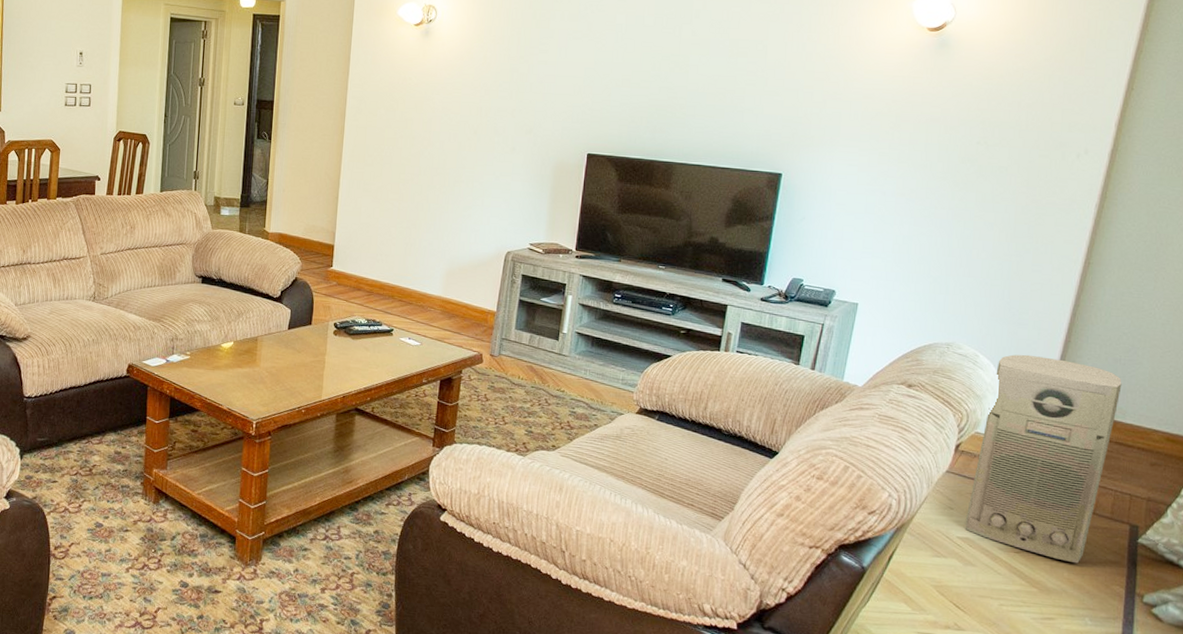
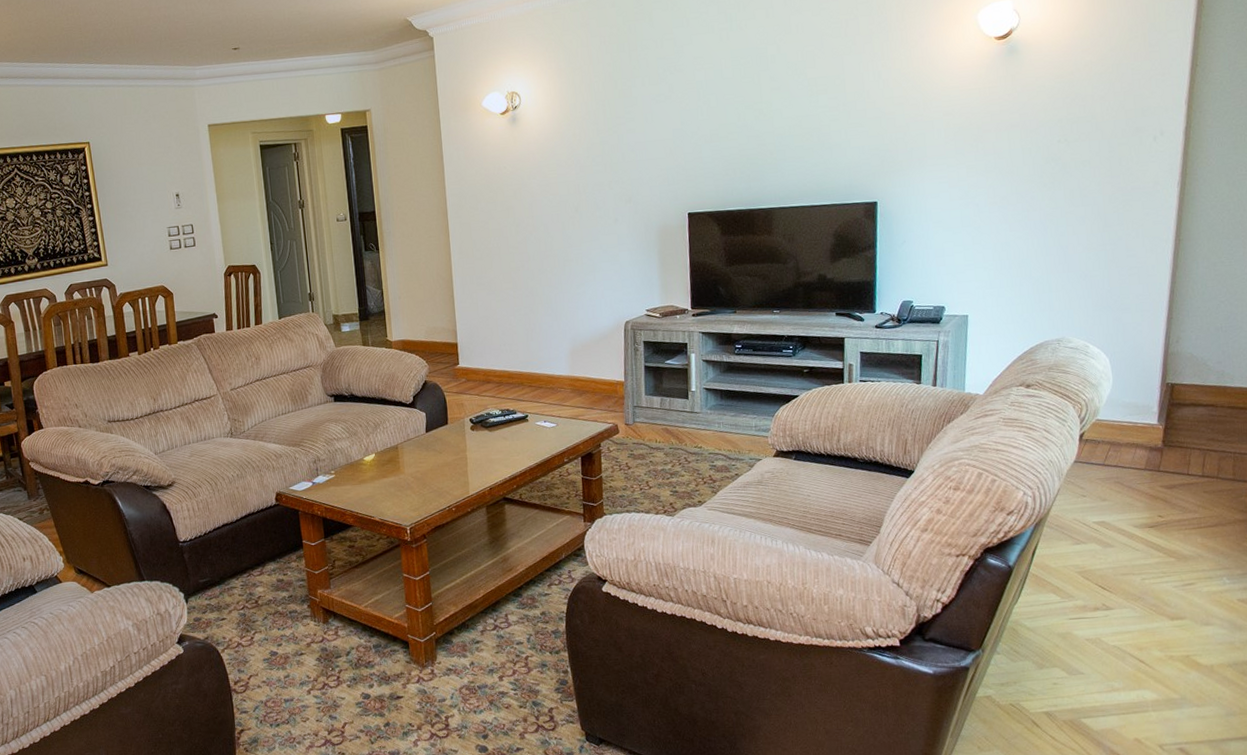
air purifier: present [964,354,1122,564] -> none [1098,336,1226,528]

